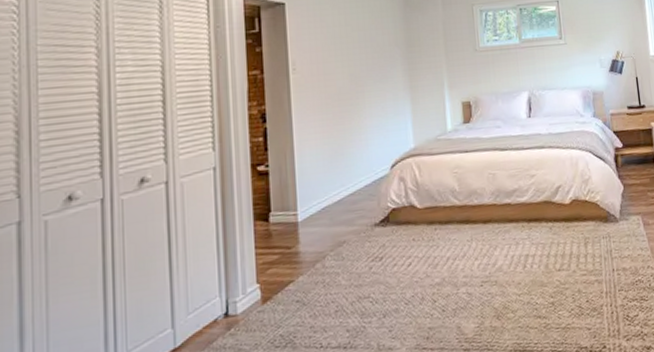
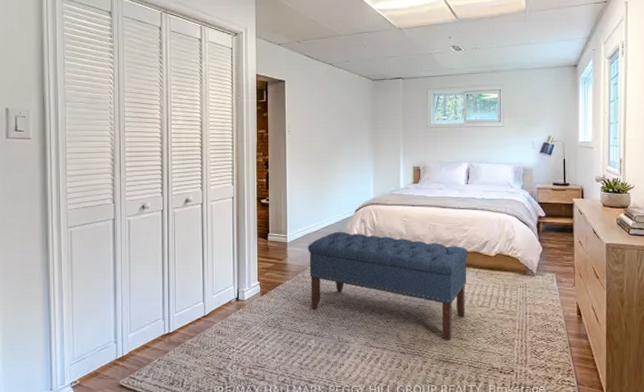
bench: none [328,195,542,323] -> present [308,231,468,341]

